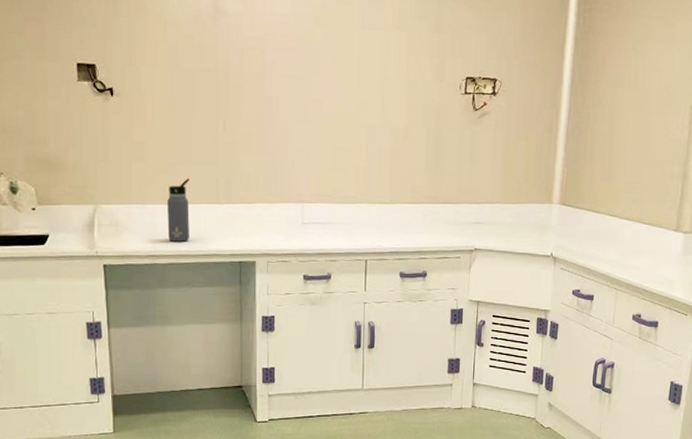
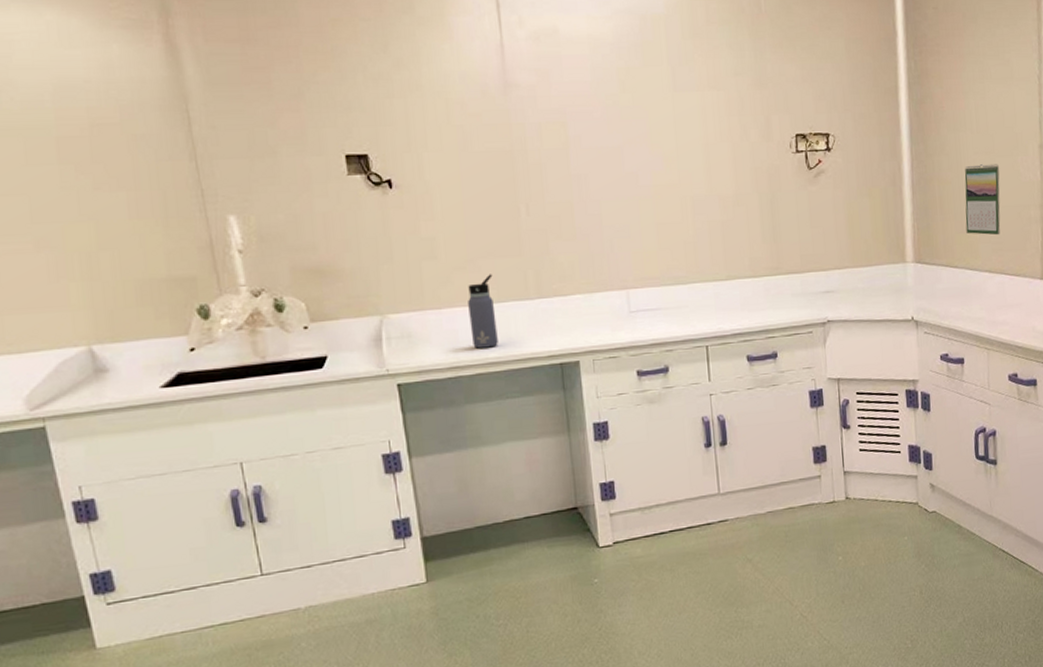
calendar: none [611,119,651,187] -> present [964,164,1001,235]

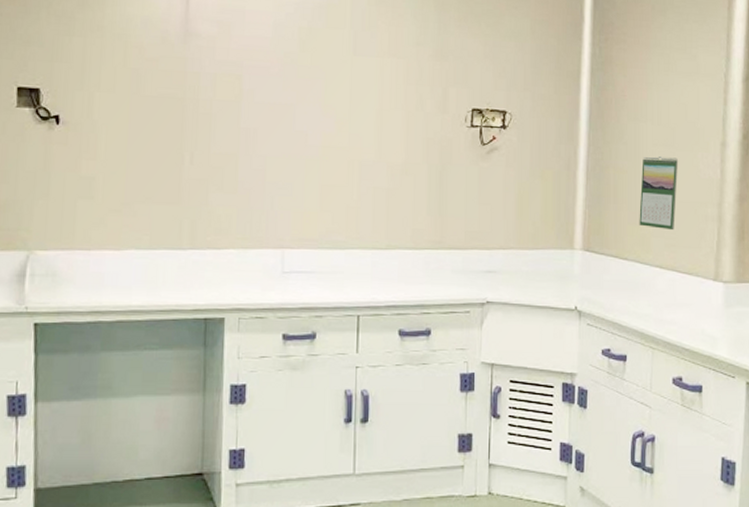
water bottle: present [468,274,498,348] -> none [117,219,147,295]

